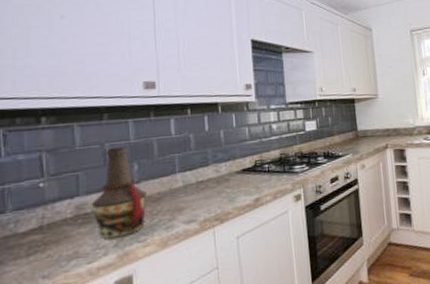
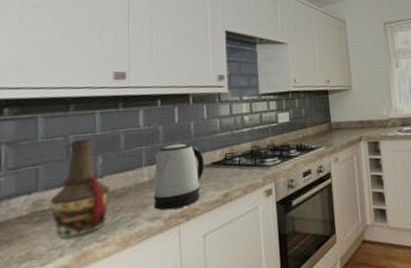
kettle: none [187,150,236,214] -> present [153,143,205,211]

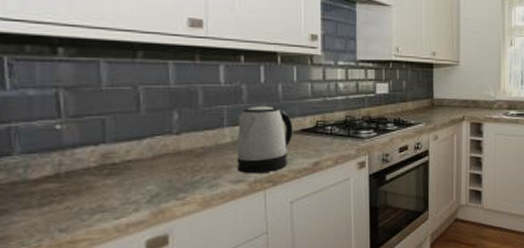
bottle: present [50,139,110,239] -> none [120,92,188,194]

